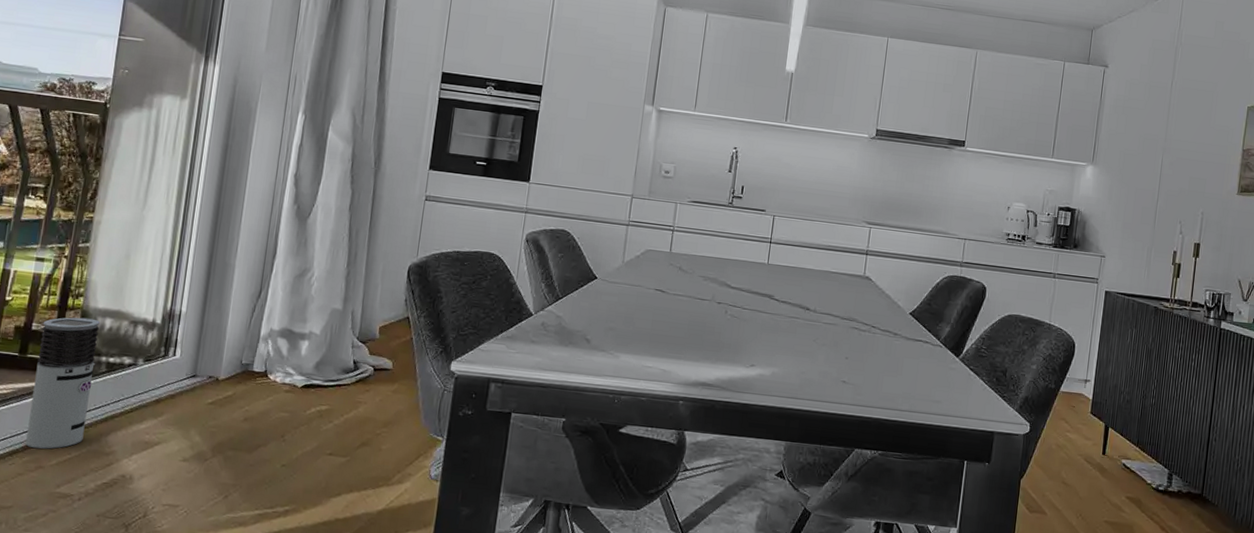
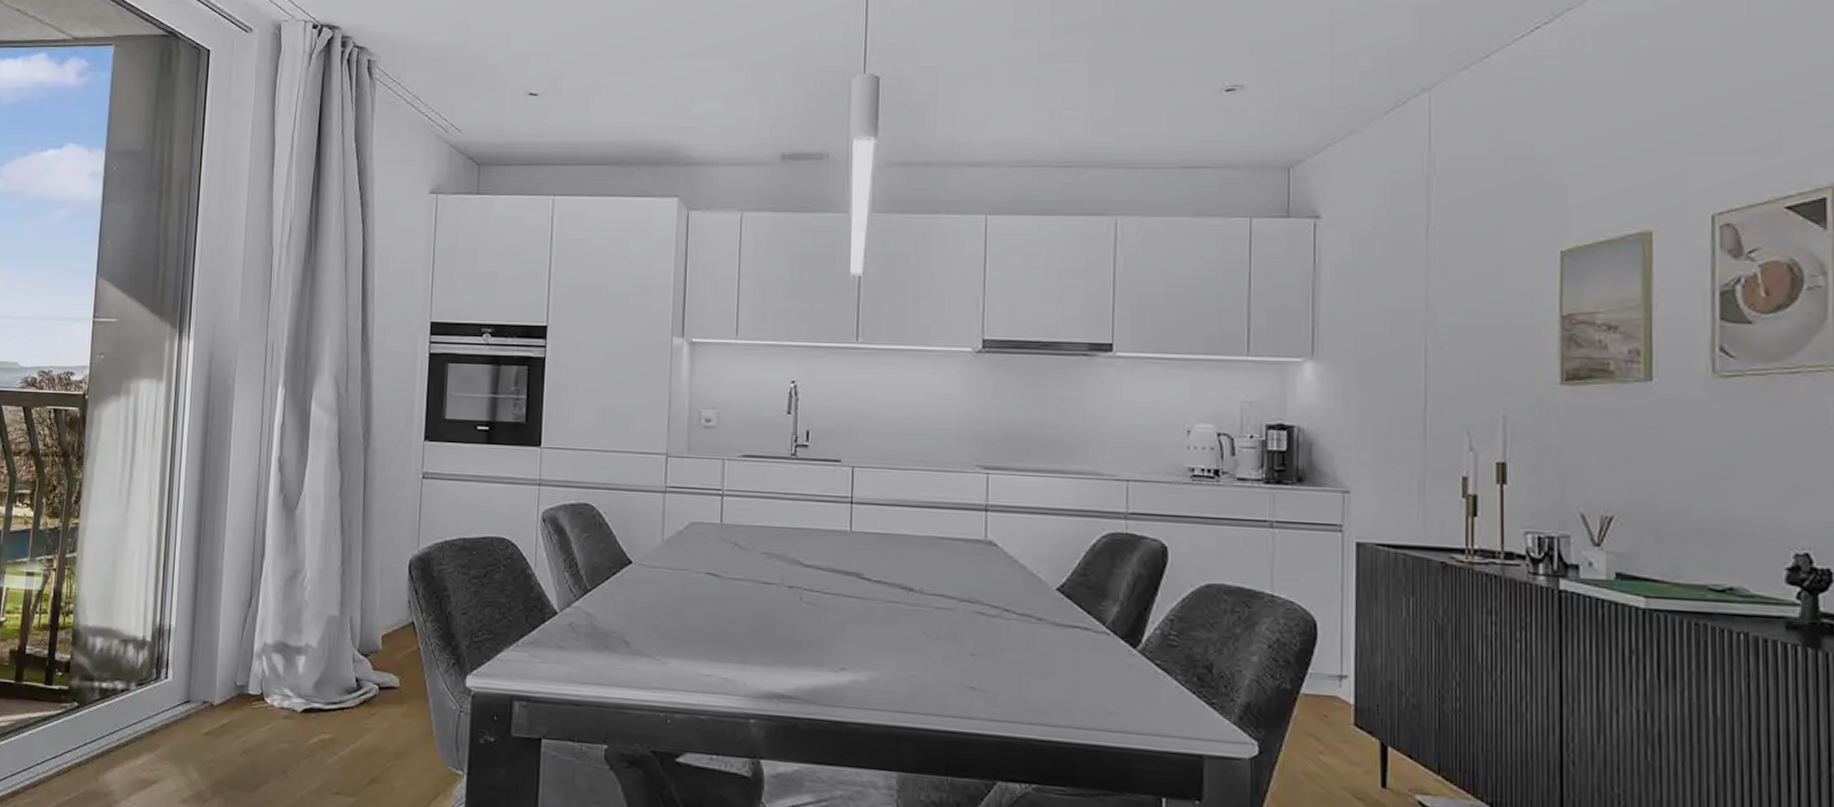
air purifier: present [25,317,100,450] -> none [26,637,91,790]

